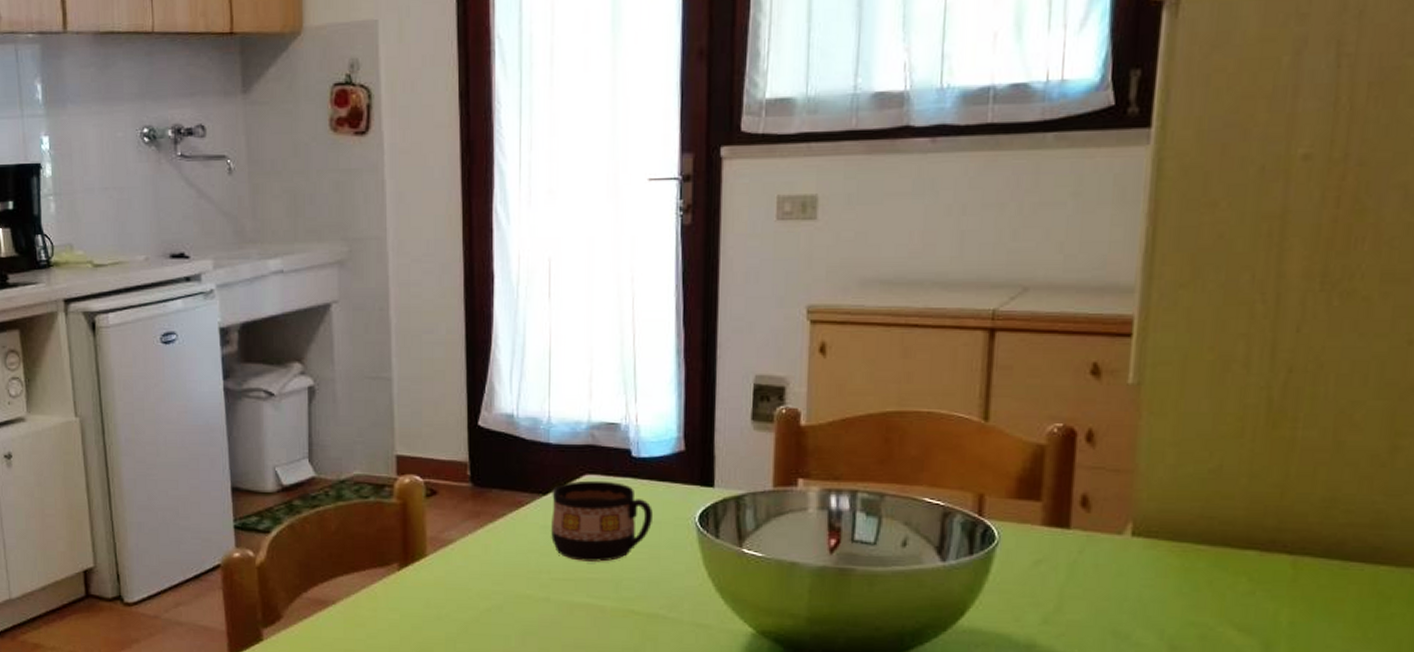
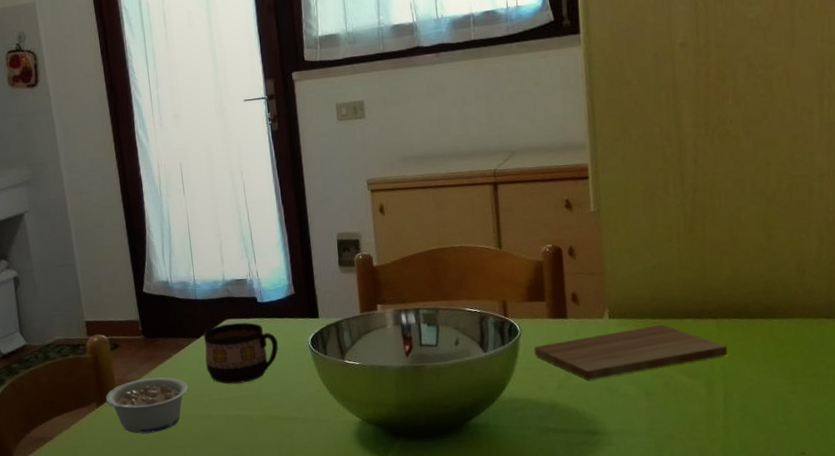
legume: none [409,540,524,612] -> present [105,377,189,434]
cutting board: none [1014,553,1303,618] -> present [533,324,727,380]

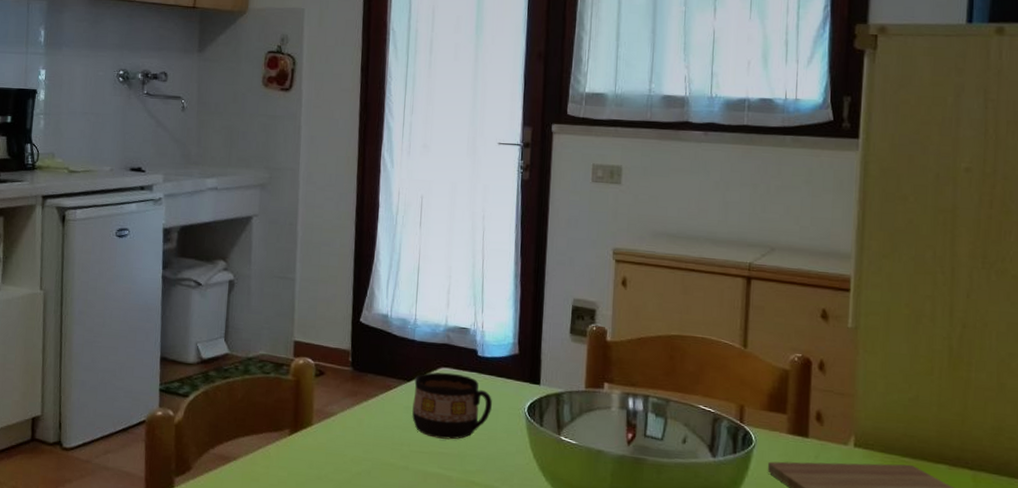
legume: present [105,377,189,434] -> none [298,413,390,475]

